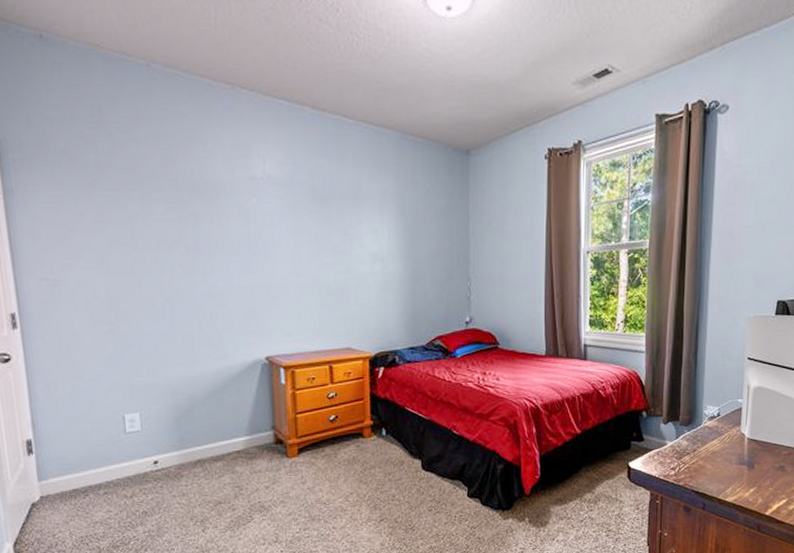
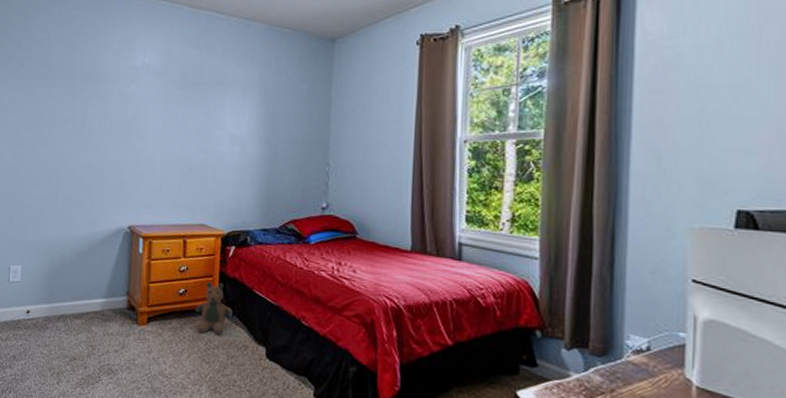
teddy bear: none [348,405,387,457] -> present [195,282,233,336]

